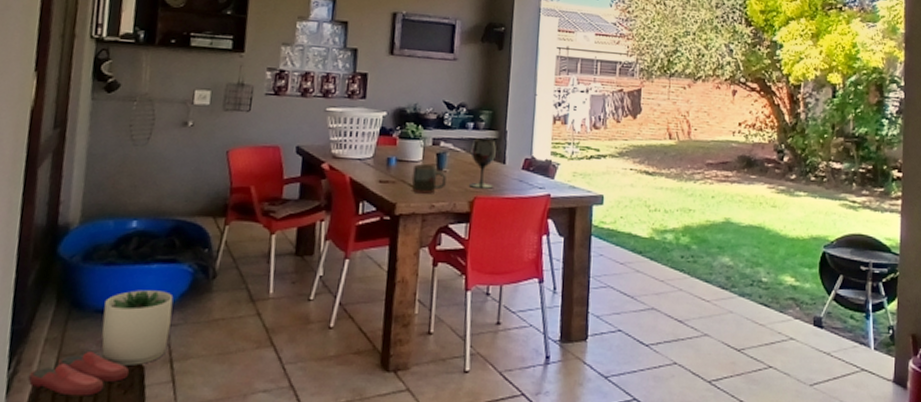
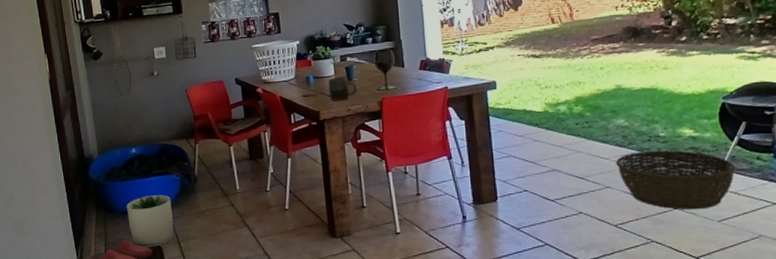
basket: none [717,296,831,369] -> present [616,150,736,210]

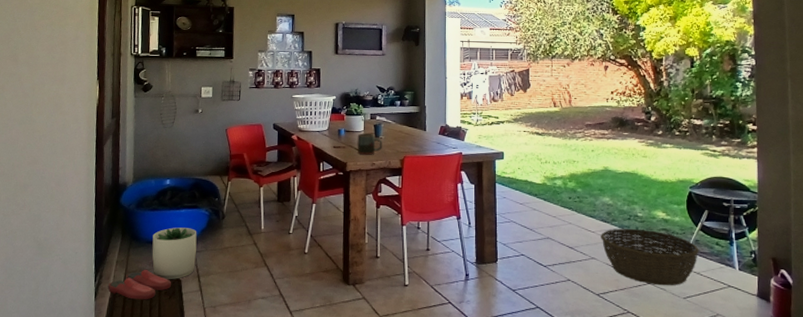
wine glass: present [373,49,397,91] -> none [399,113,418,151]

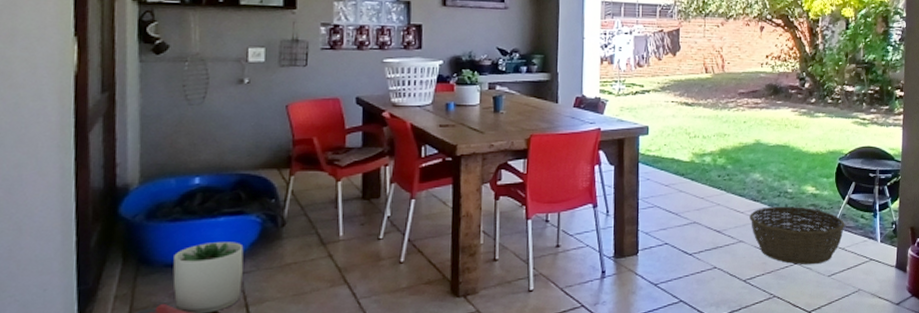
mug: present [357,133,382,155] -> none [470,108,503,135]

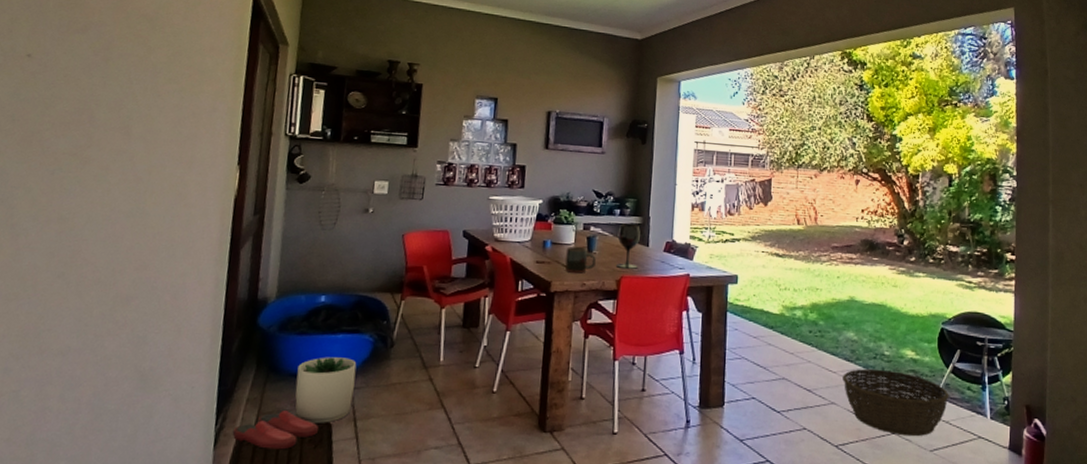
mug: none [470,108,503,135] -> present [564,246,596,273]
wine glass: none [525,81,549,128] -> present [616,223,640,270]

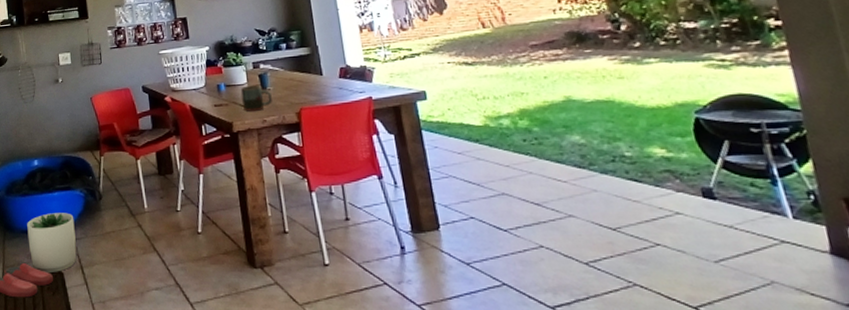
wine glass: present [616,223,640,270] -> none [288,55,316,101]
basket: present [843,368,949,436] -> none [576,172,727,246]

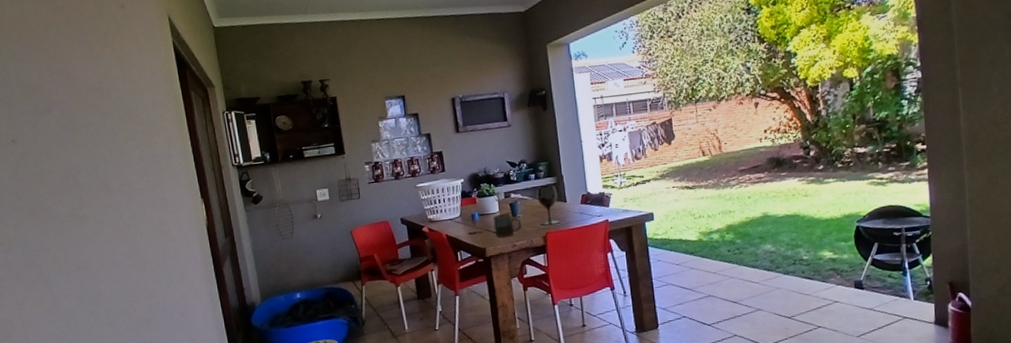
wine glass: none [288,55,316,101] -> present [536,184,560,226]

